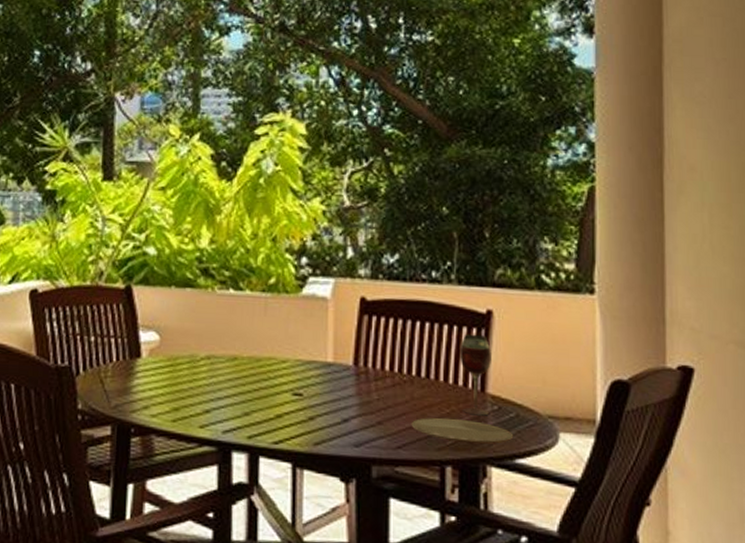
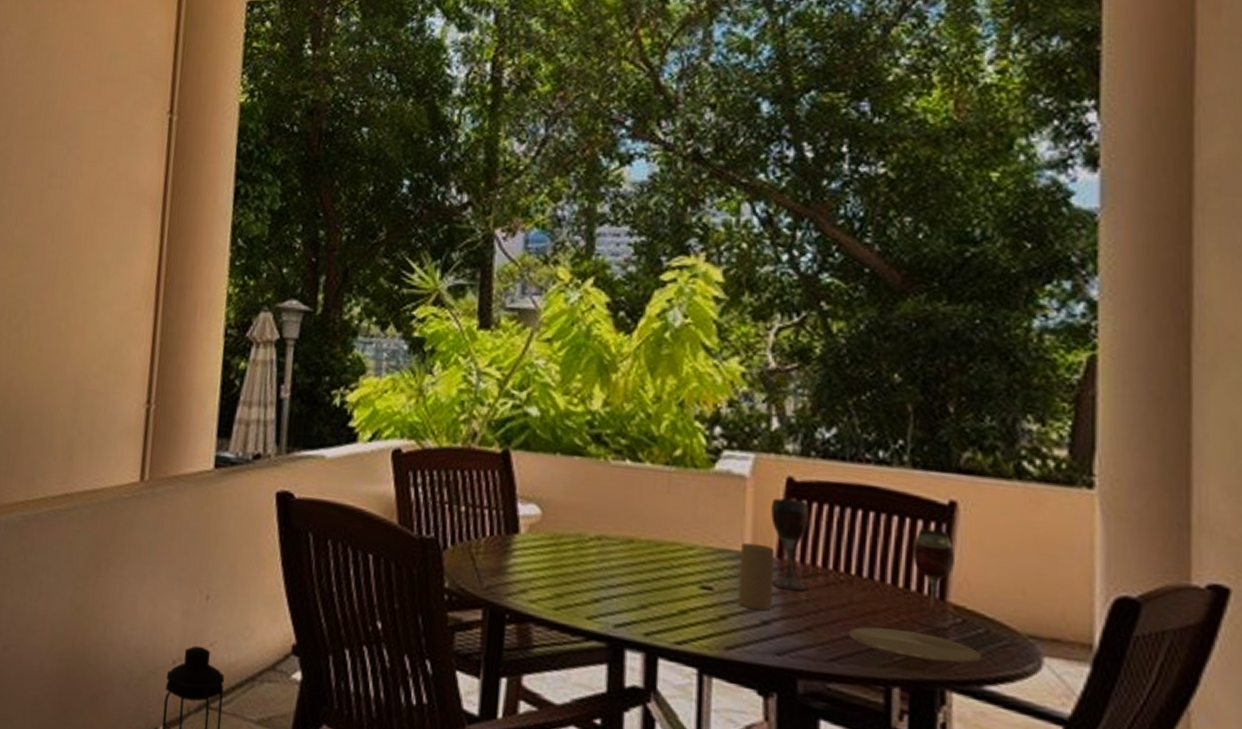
candle: none [323,354,352,411] -> present [738,542,775,611]
cup: none [348,315,379,392] -> present [771,498,808,591]

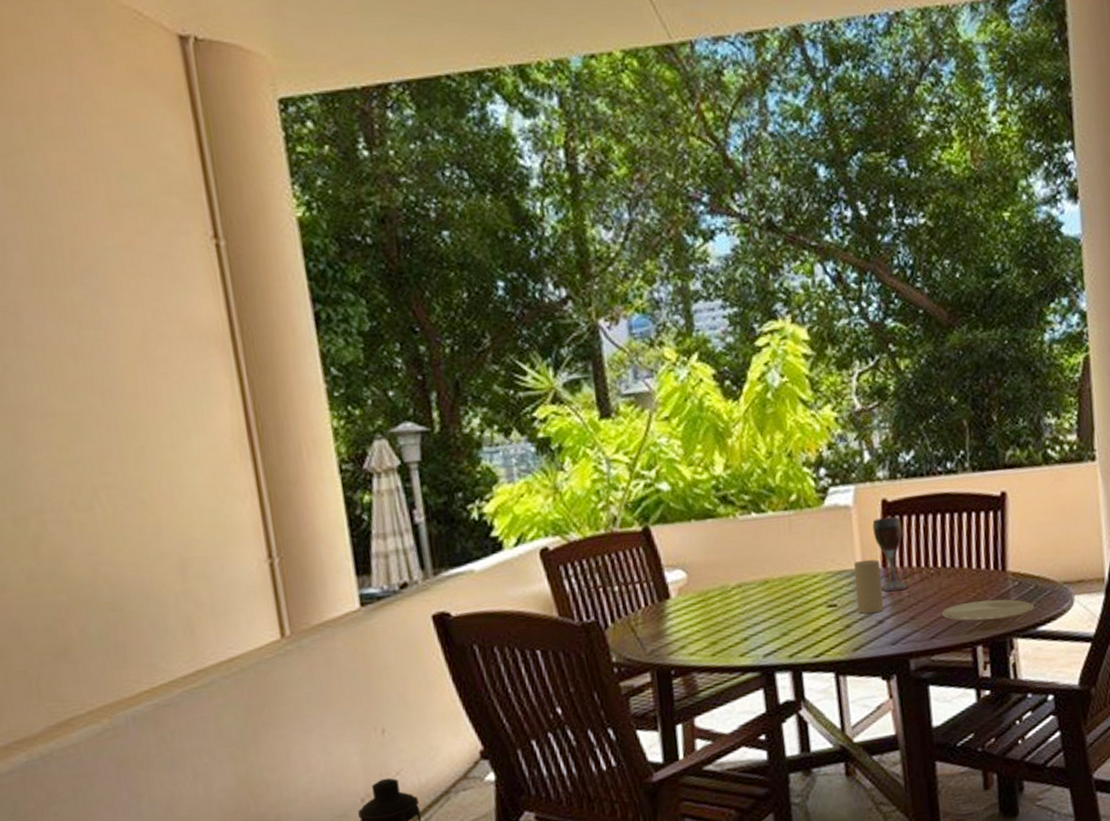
wineglass: present [913,528,954,630] -> none [979,516,1012,595]

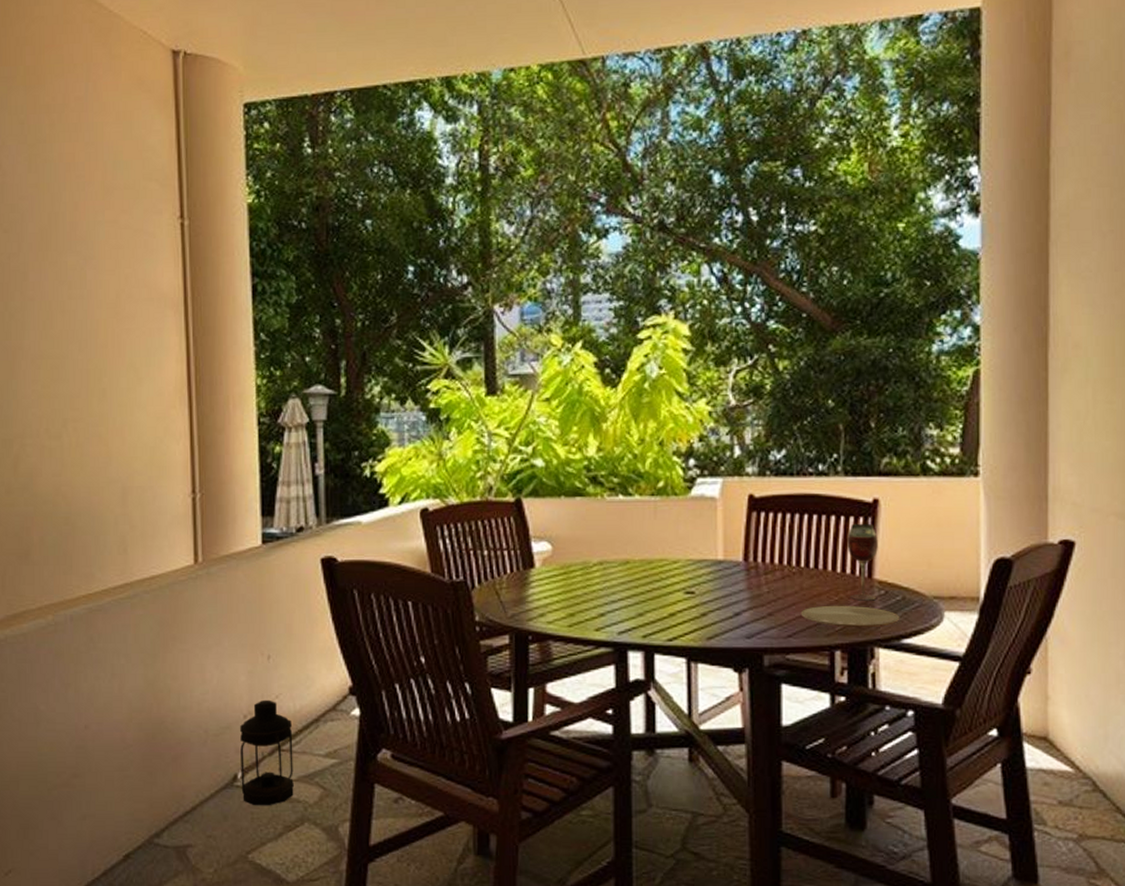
candle: present [854,559,883,614] -> none [714,551,742,605]
cup: present [872,516,908,592] -> none [737,512,768,586]
wineglass: none [979,516,1012,595] -> present [847,523,878,601]

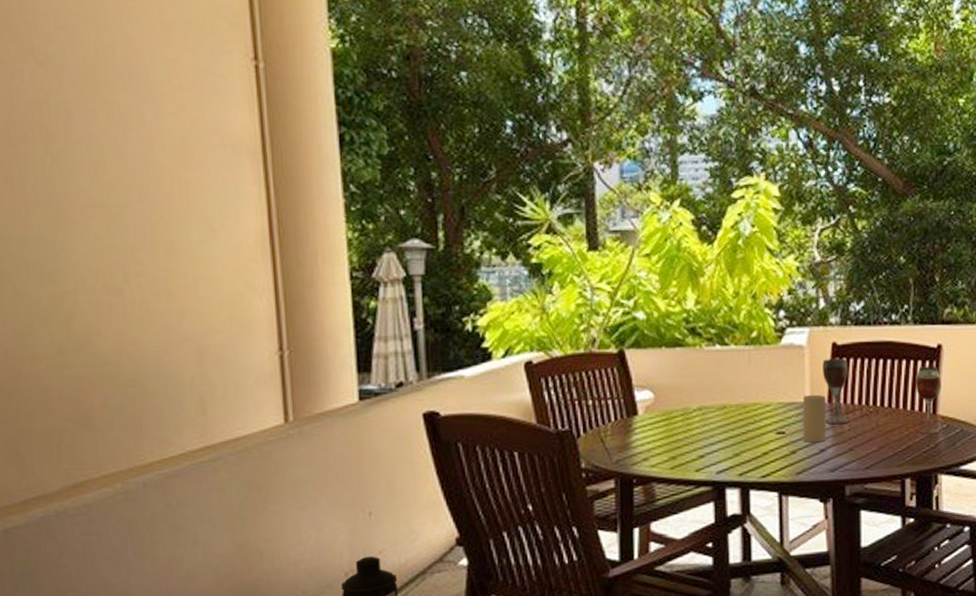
candle: none [714,551,742,605] -> present [802,394,827,443]
cup: none [737,512,768,586] -> present [822,358,849,425]
plate: present [800,605,900,628] -> none [877,438,959,459]

